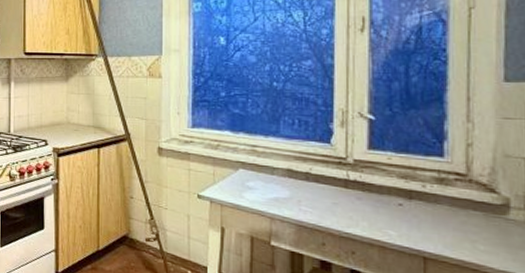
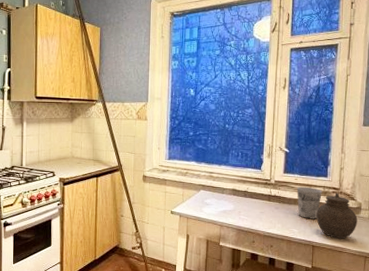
cup: none [391,169,436,219] -> present [296,186,322,219]
jar: none [428,180,505,251] -> present [316,192,358,239]

